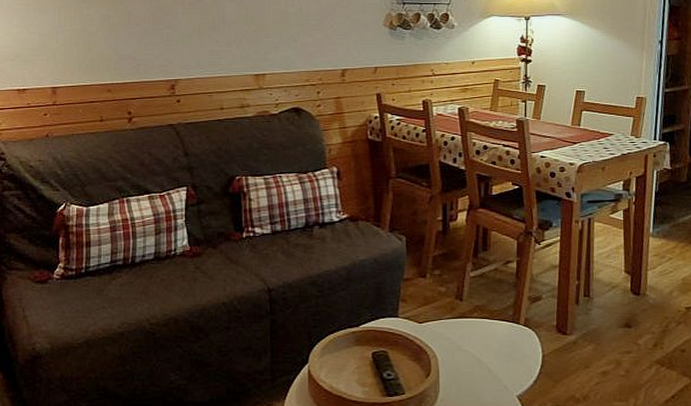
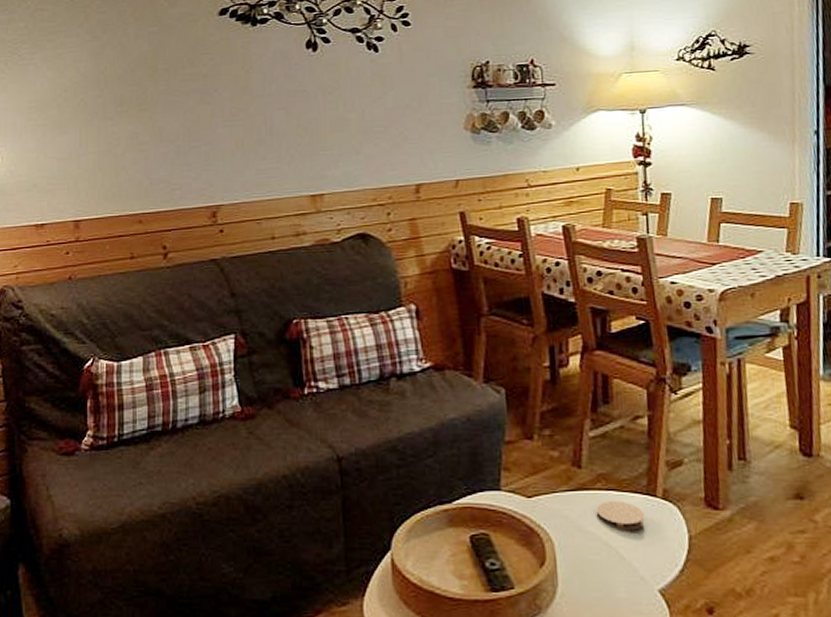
coaster: none [472,326,510,350] -> present [596,500,645,530]

